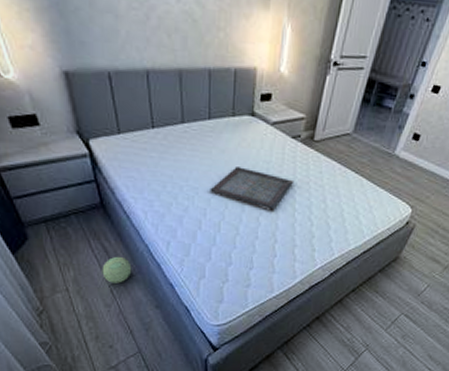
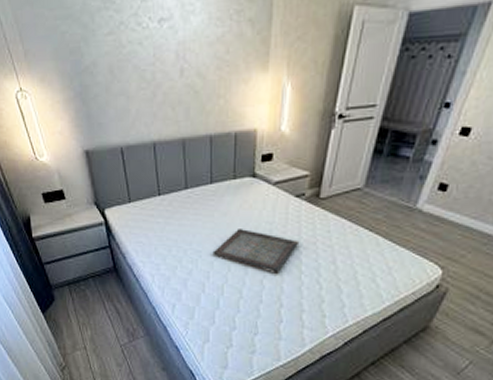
plush toy: present [102,256,132,283] -> none [114,317,141,344]

